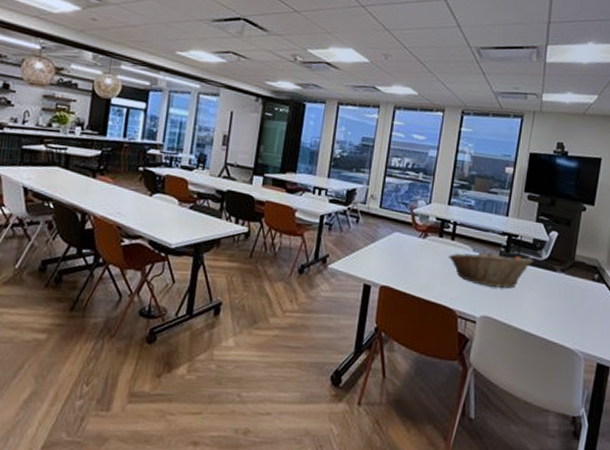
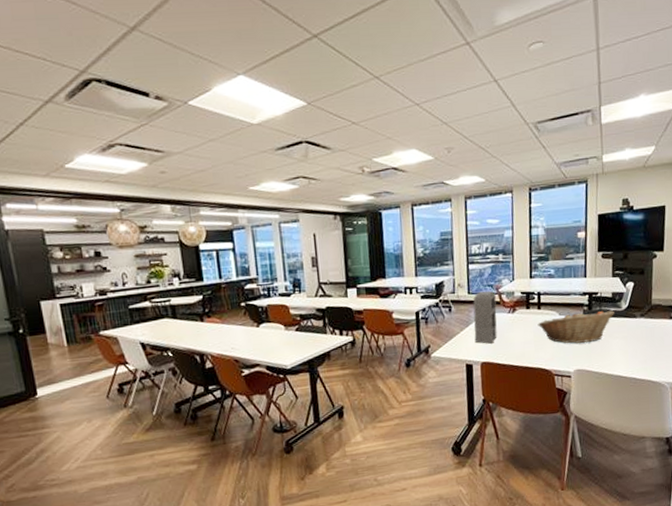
speaker: none [377,207,409,267] -> present [473,291,497,344]

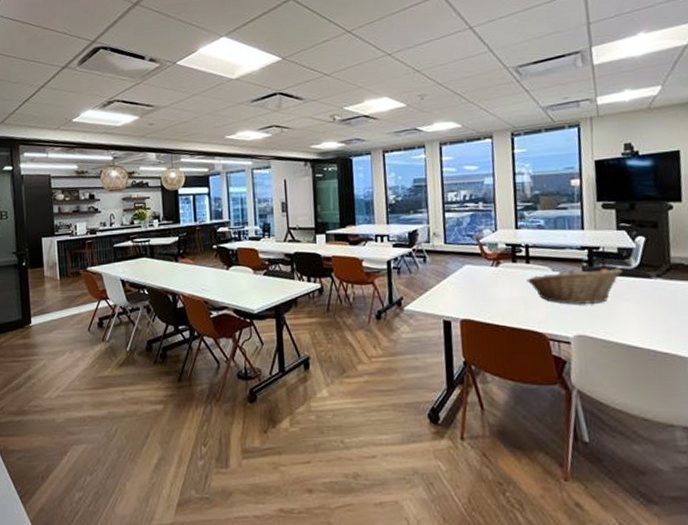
speaker: present [473,291,497,344] -> none [450,241,479,299]

